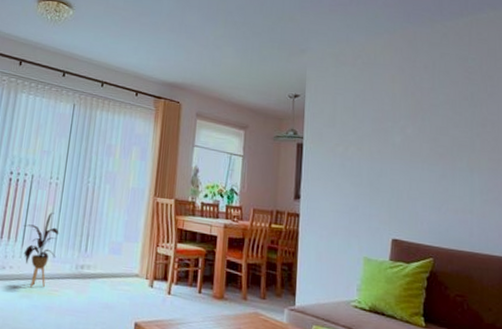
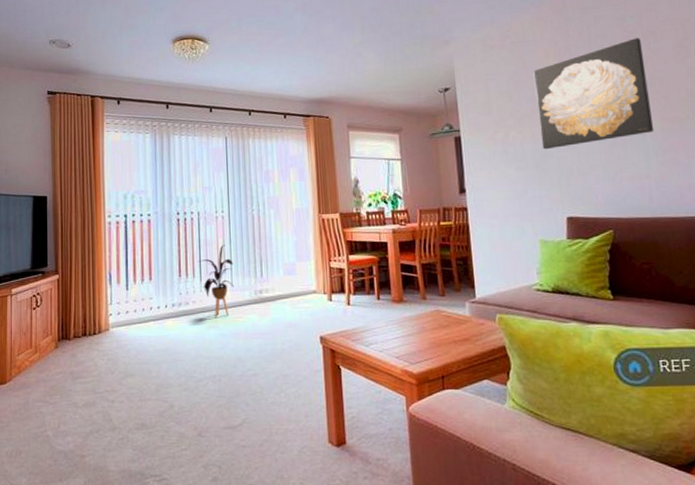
wall art: none [378,79,482,171] -> present [533,38,655,150]

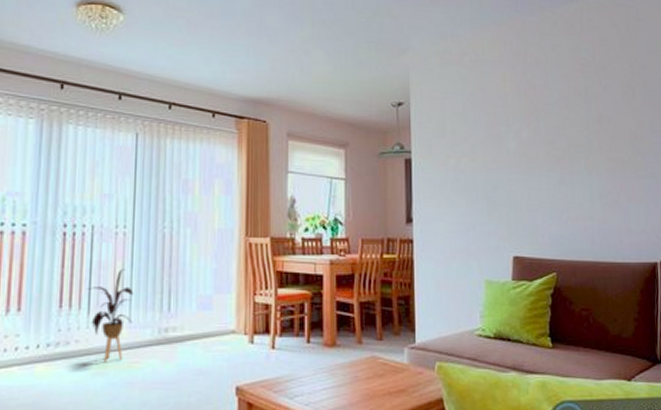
wall art: present [533,38,655,150] -> none [489,72,600,182]

